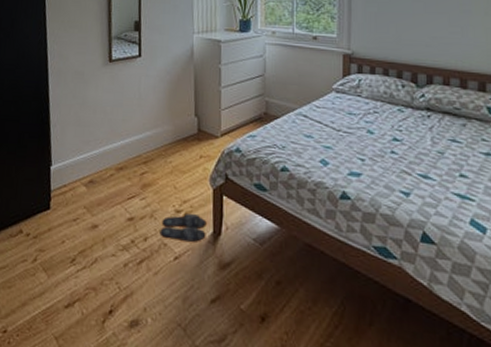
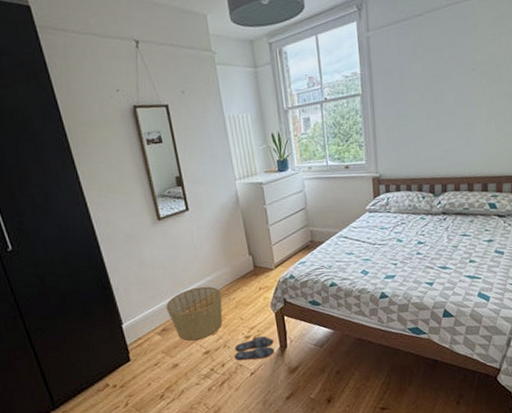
basket: none [98,140,159,202] -> present [166,286,223,341]

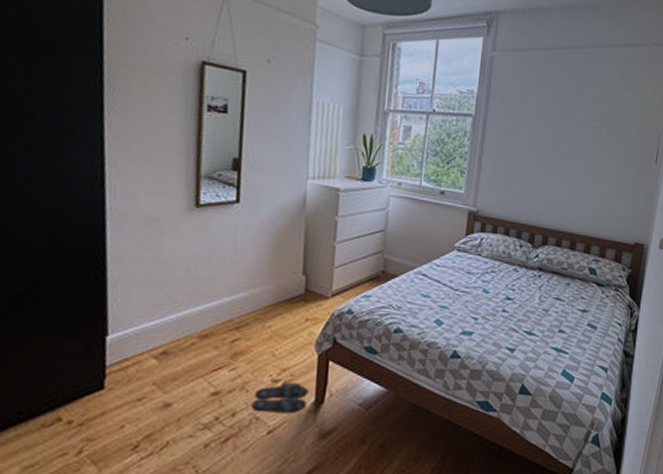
basket: present [166,286,223,341] -> none [175,303,256,375]

